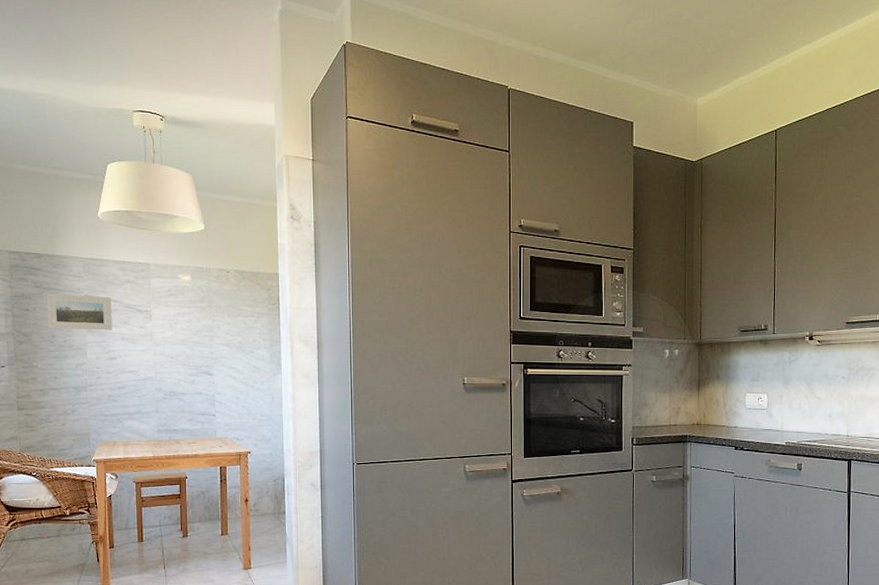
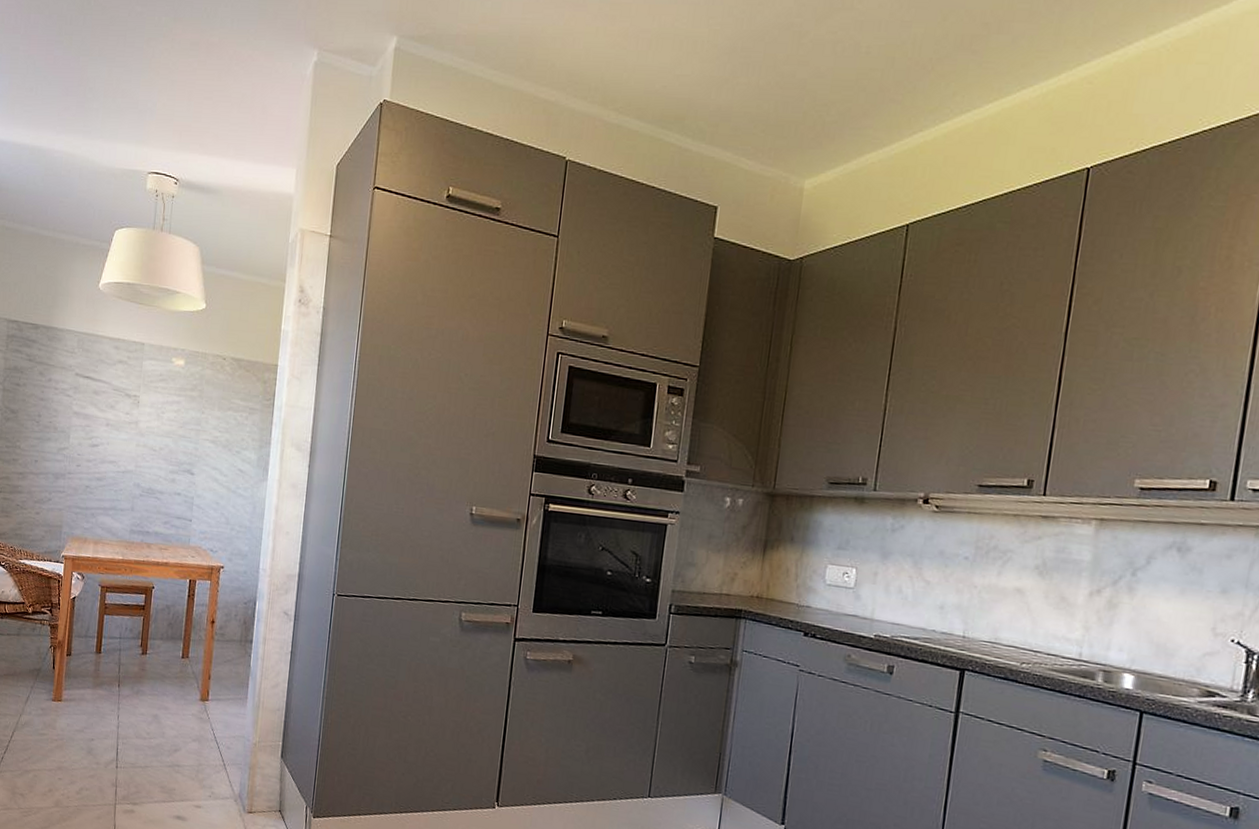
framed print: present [46,293,112,331] -> none [35,368,101,415]

